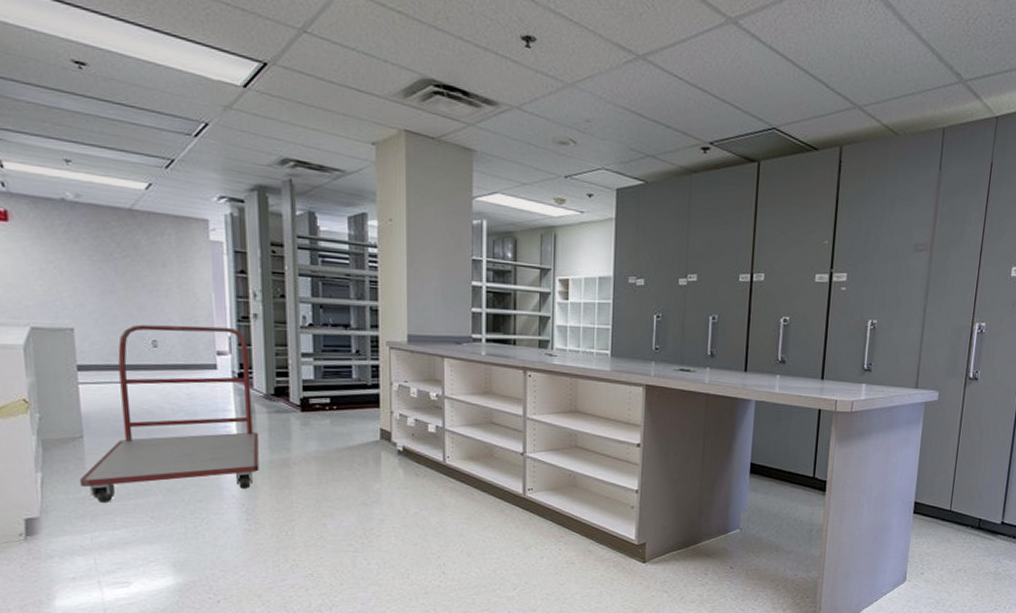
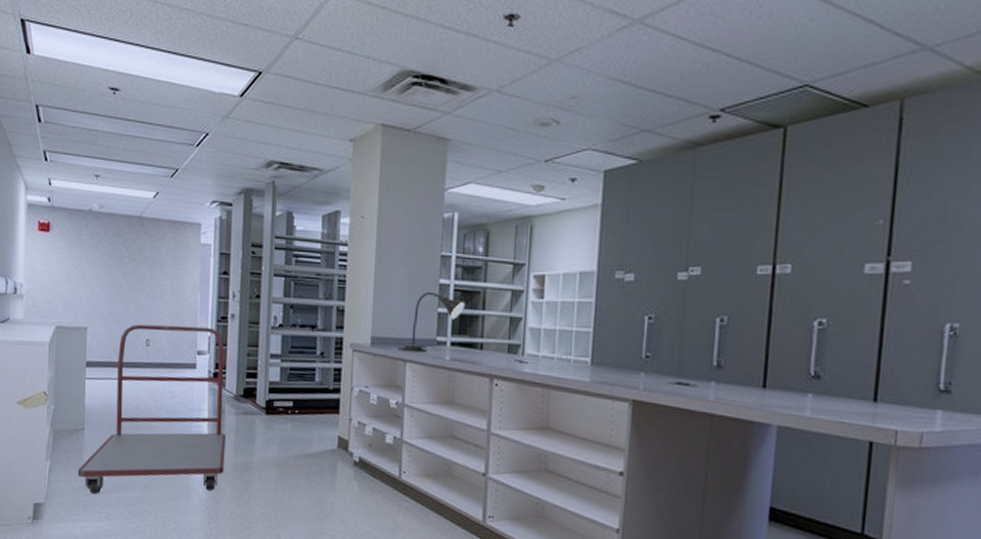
desk lamp: none [434,292,497,349] -> present [397,291,464,353]

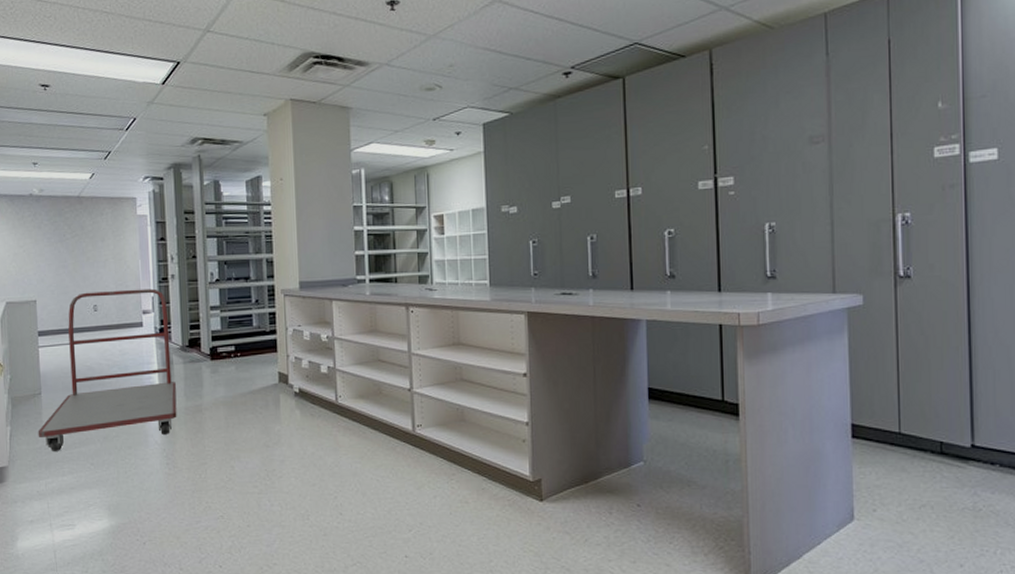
desk lamp: present [397,291,464,353] -> none [323,237,378,292]

